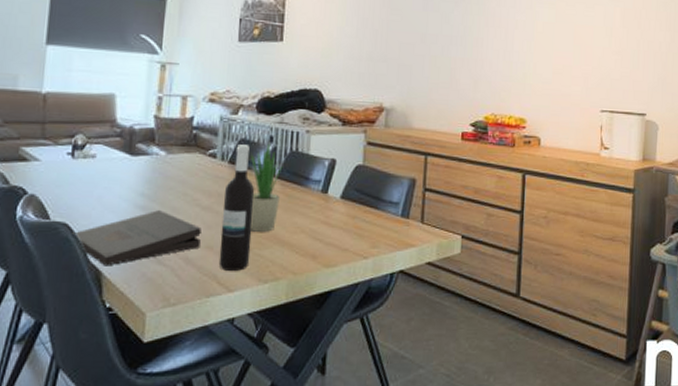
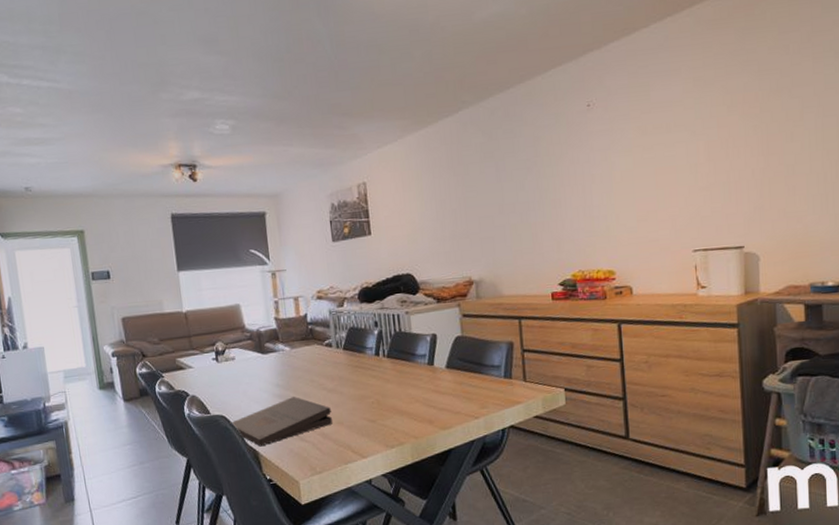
wine bottle: present [218,144,255,271] -> none [343,332,376,441]
potted plant: present [250,140,283,232] -> none [360,325,393,406]

